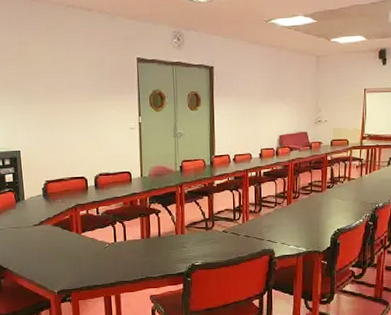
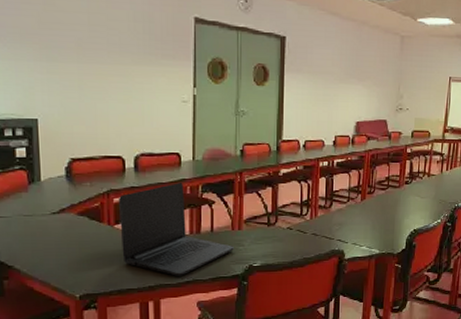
laptop: none [84,196,178,274] -> present [119,183,234,276]

